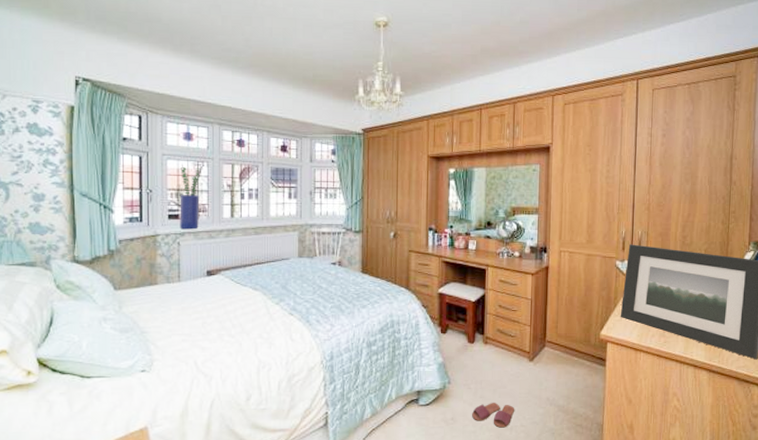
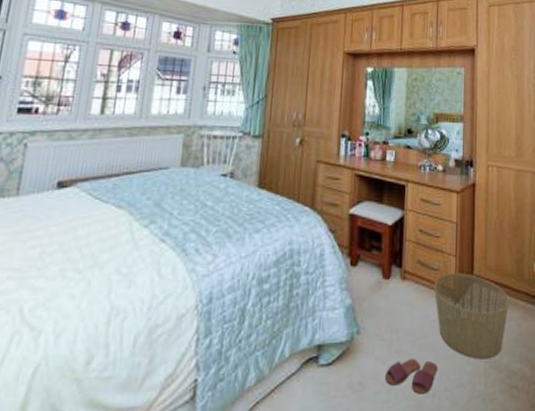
vase: present [179,165,200,230] -> none [30,47,70,128]
basket: none [511,339,577,404] -> present [433,273,510,360]

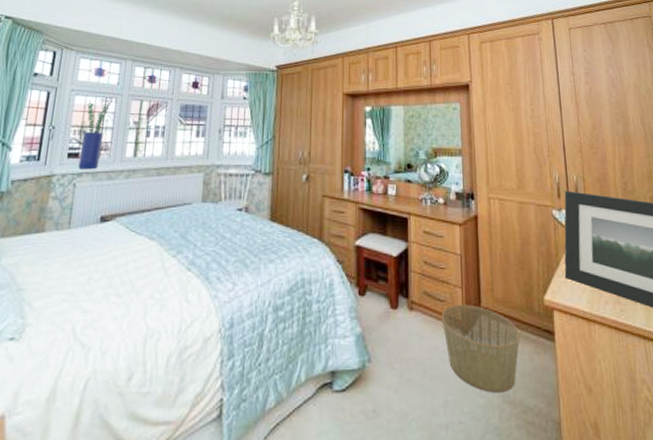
vase: none [30,47,70,128] -> present [78,101,108,170]
slippers: present [385,359,437,394] -> none [398,389,449,425]

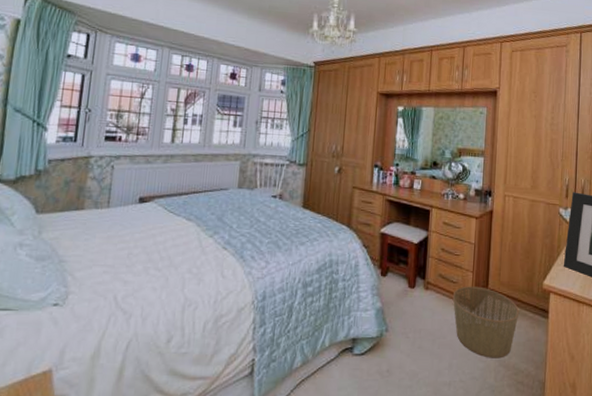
vase: present [78,101,108,170] -> none [116,86,144,153]

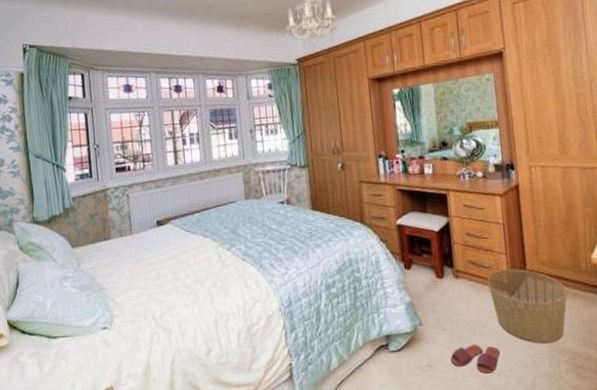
slippers: none [409,354,453,383] -> present [451,345,500,374]

